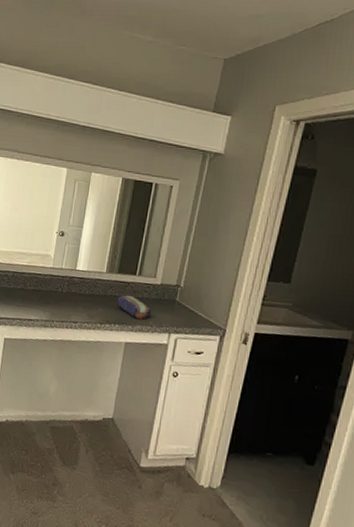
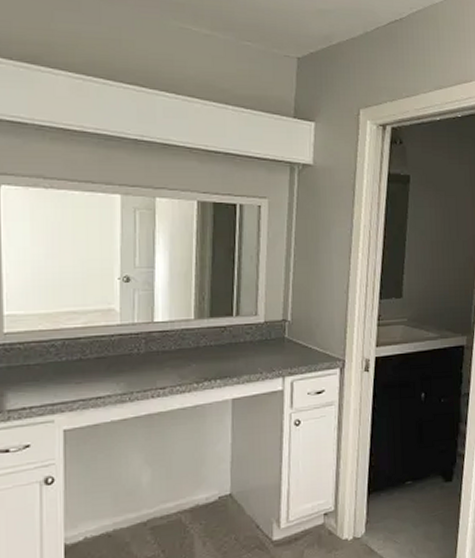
pencil case: present [117,295,151,320] -> none [214,341,258,369]

